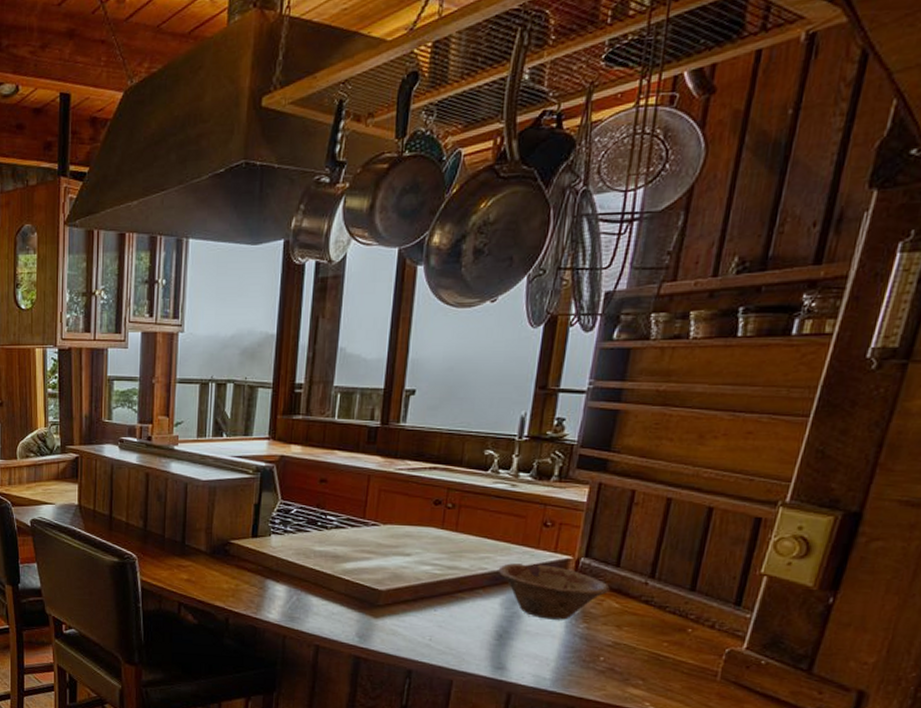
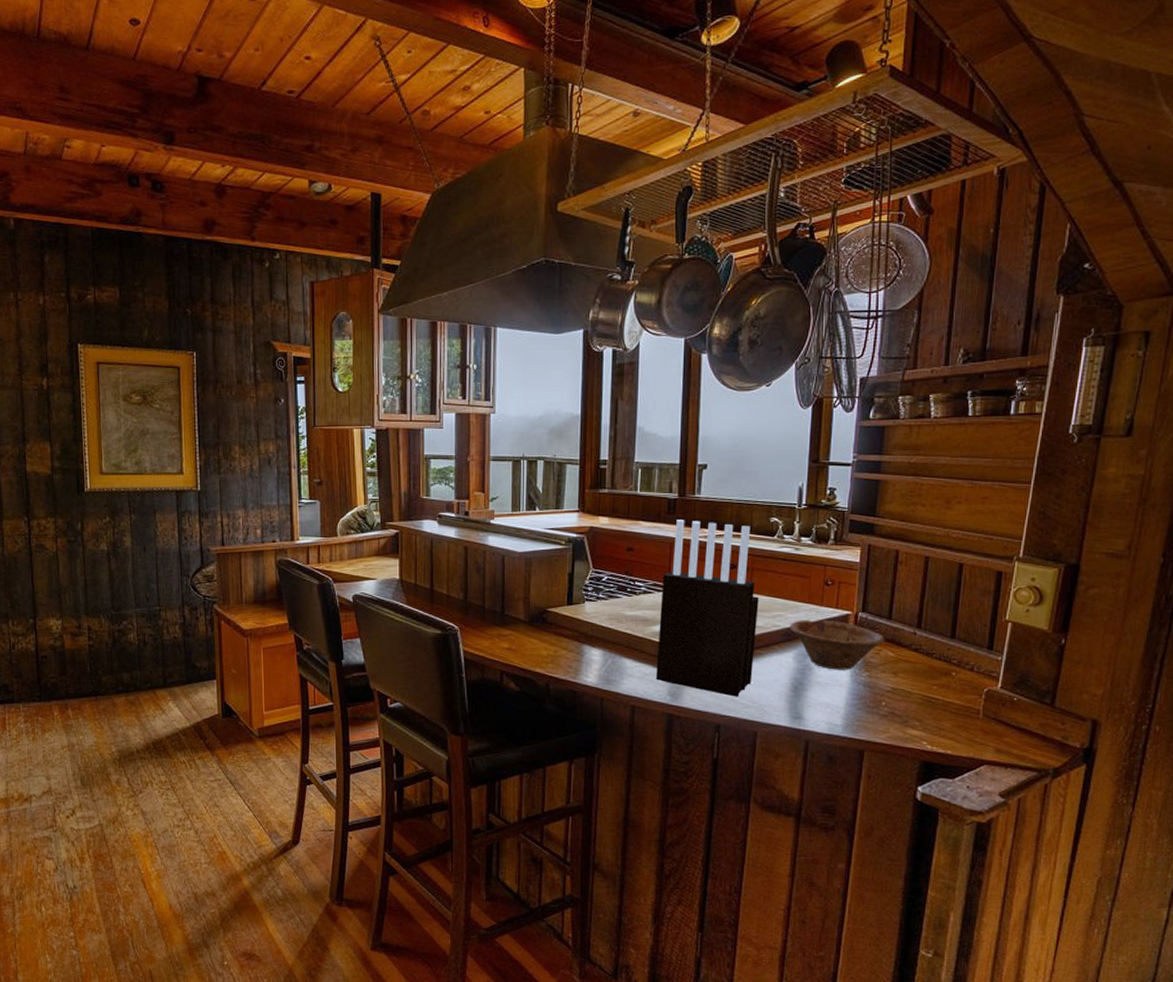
knife block: none [343,450,465,643] -> present [655,520,759,697]

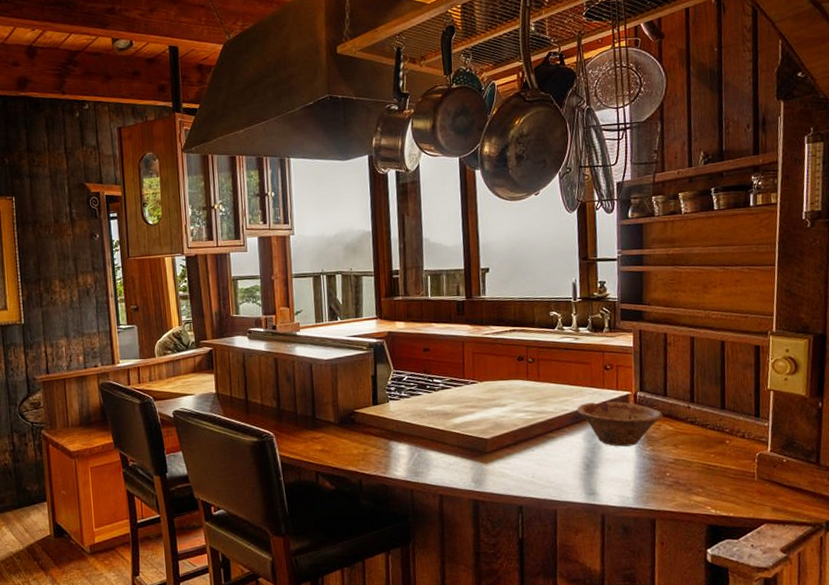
knife block: present [655,520,759,697] -> none [458,319,548,479]

